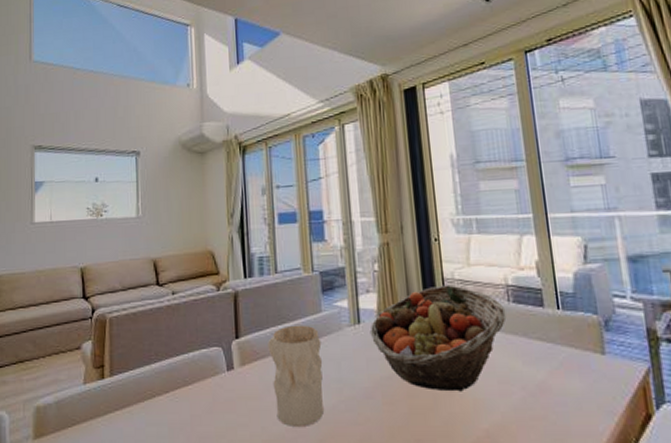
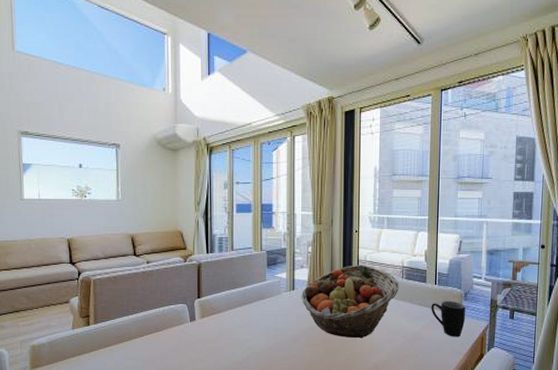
vase: present [268,325,324,428] -> none [223,290,264,362]
mug: none [556,332,613,388] -> present [431,301,465,337]

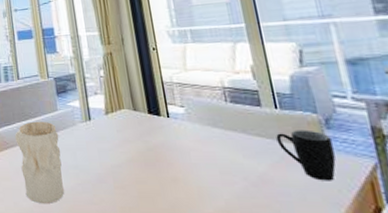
vase: none [223,290,264,362] -> present [15,121,64,205]
fruit basket: present [301,265,400,339] -> none [99,87,225,180]

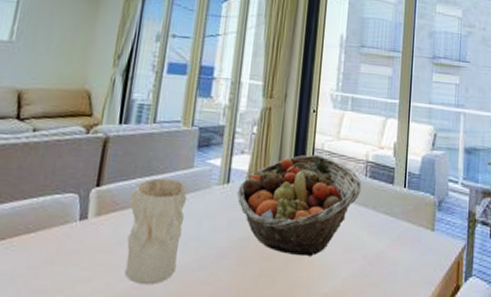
fruit basket: none [99,87,225,180] -> present [236,154,362,257]
mug: present [276,130,336,181] -> none [398,210,439,261]

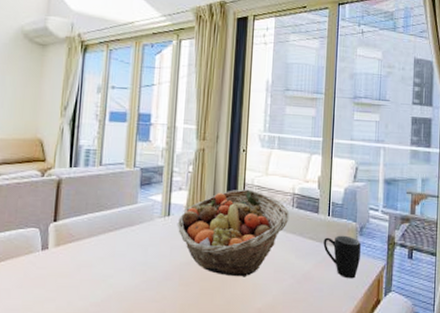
vase: present [124,178,187,285] -> none [83,213,133,303]
mug: none [398,210,439,261] -> present [323,235,361,279]

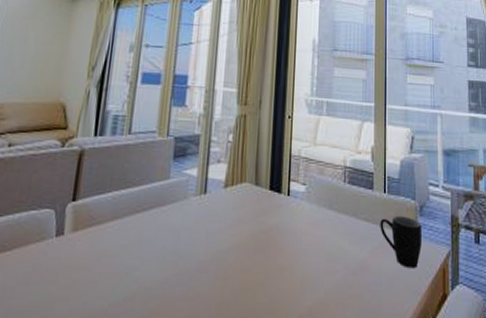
fruit basket: present [177,189,290,277] -> none [214,161,341,268]

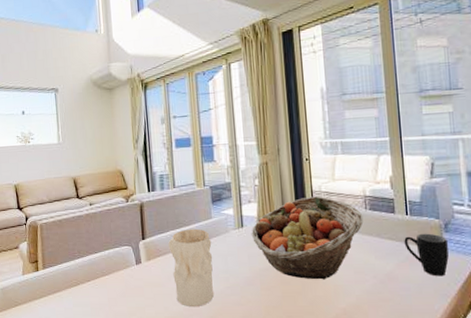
vase: none [102,190,164,303] -> present [168,228,214,308]
fruit basket: none [214,161,341,268] -> present [251,196,364,280]

